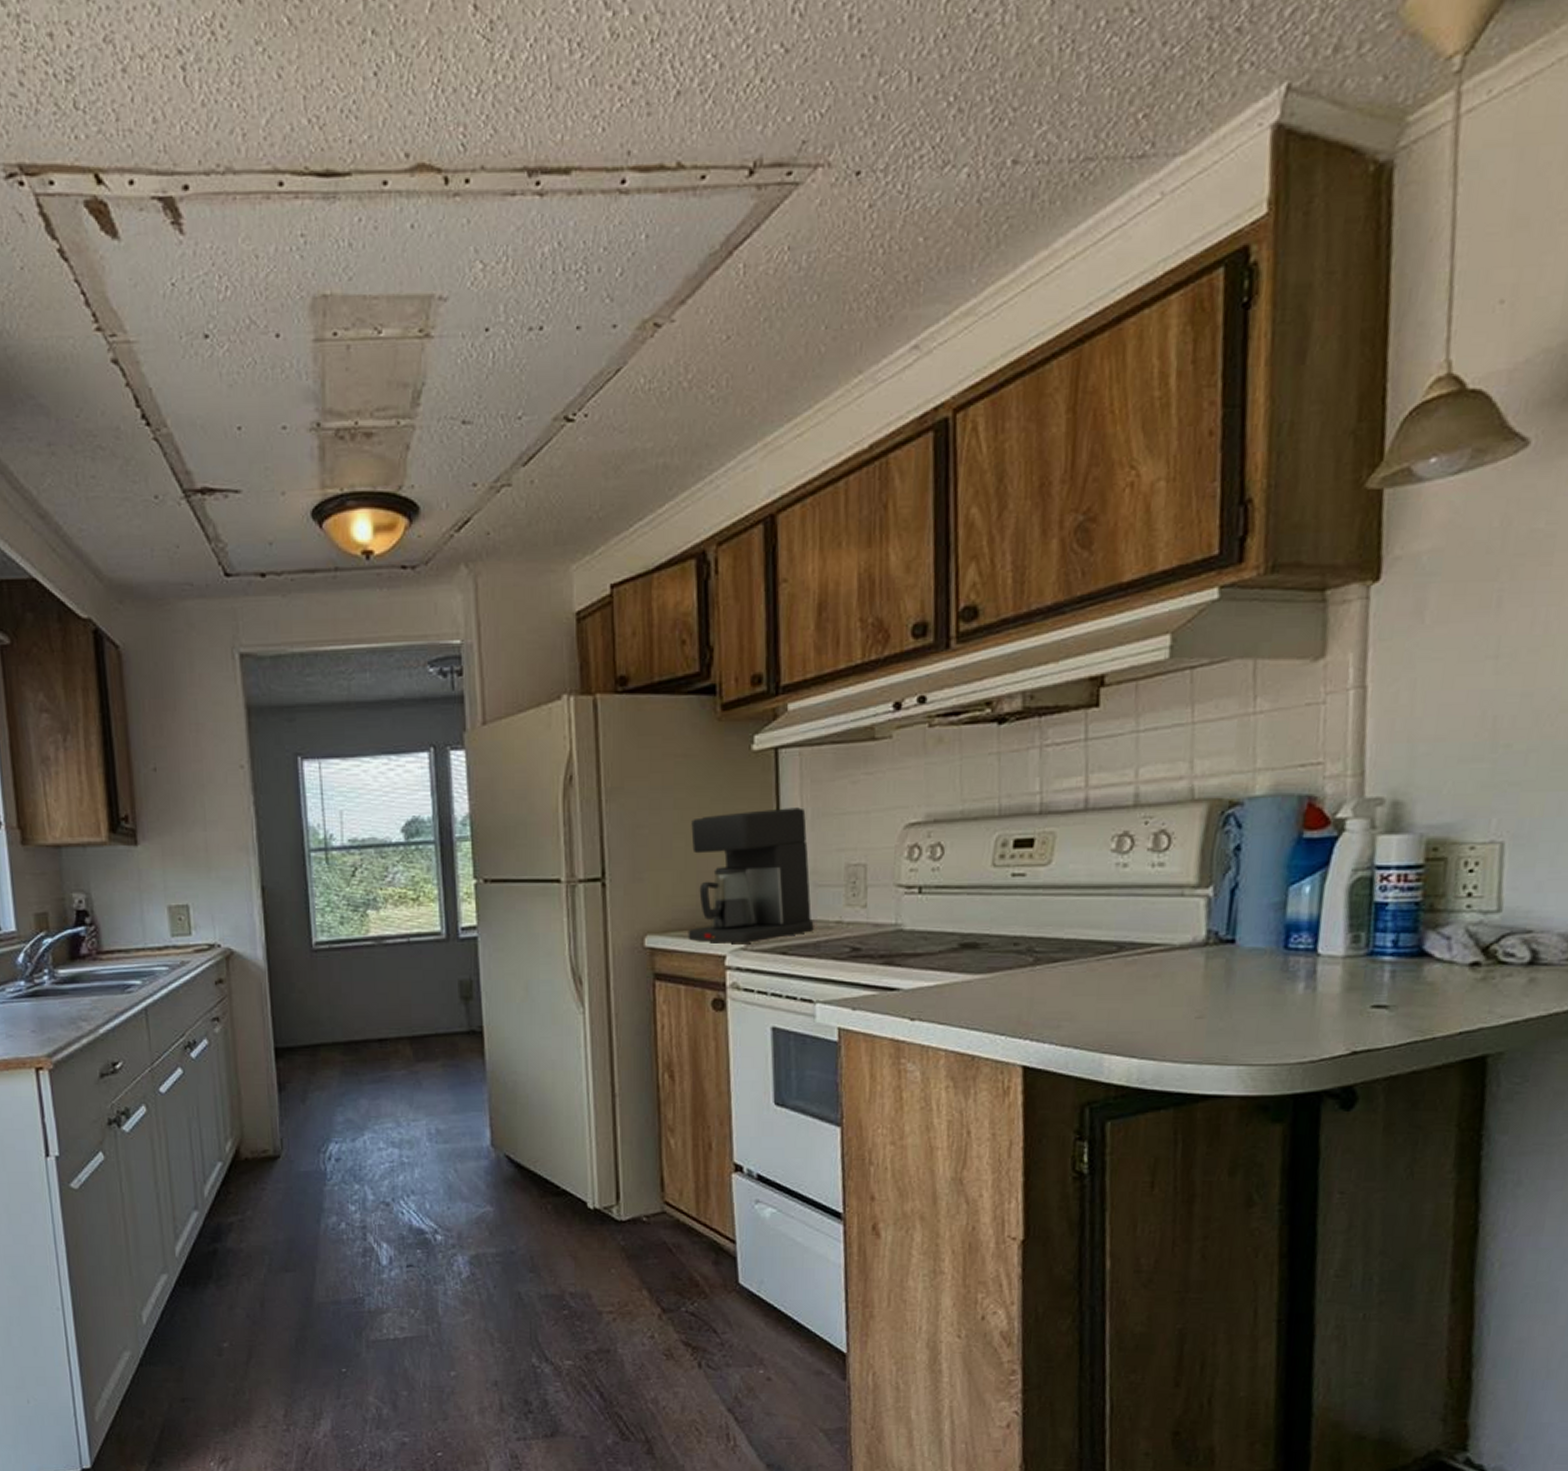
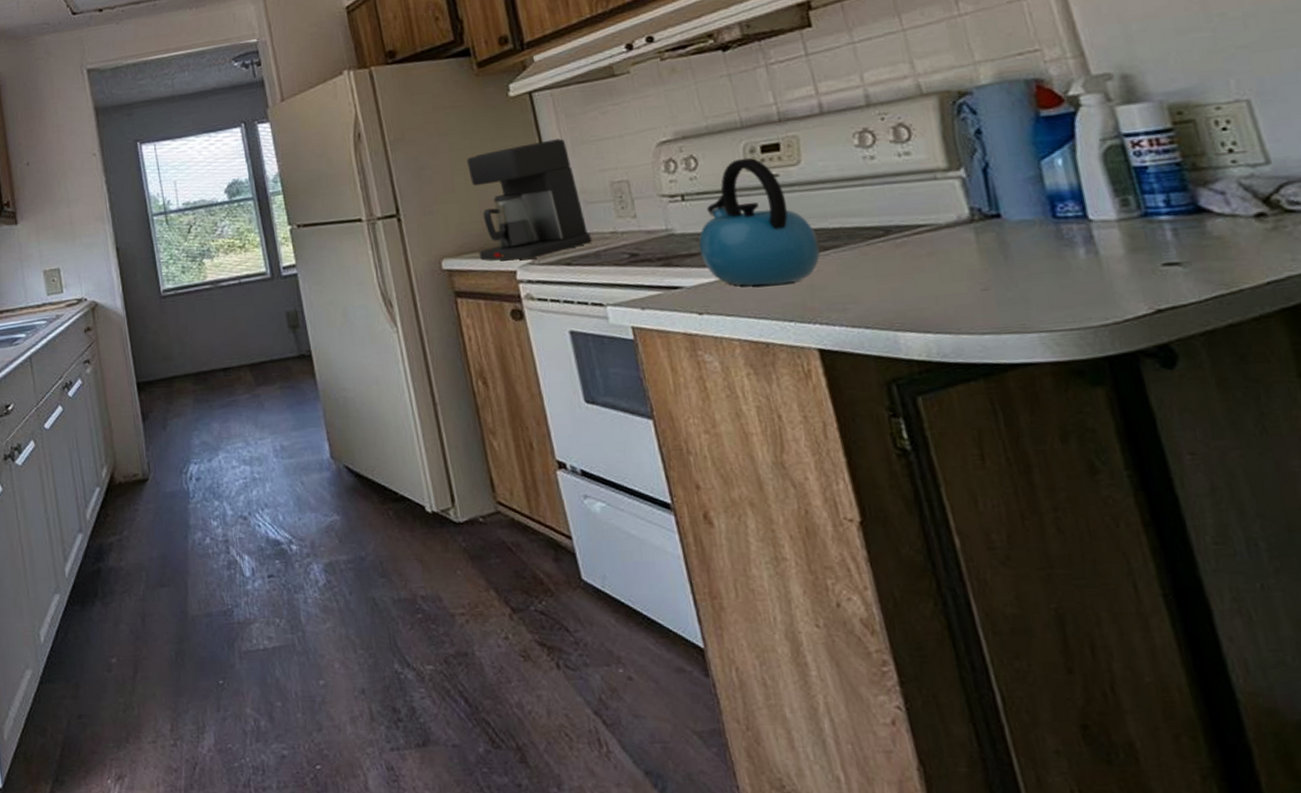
kettle: none [925,851,1050,995] -> present [699,157,821,286]

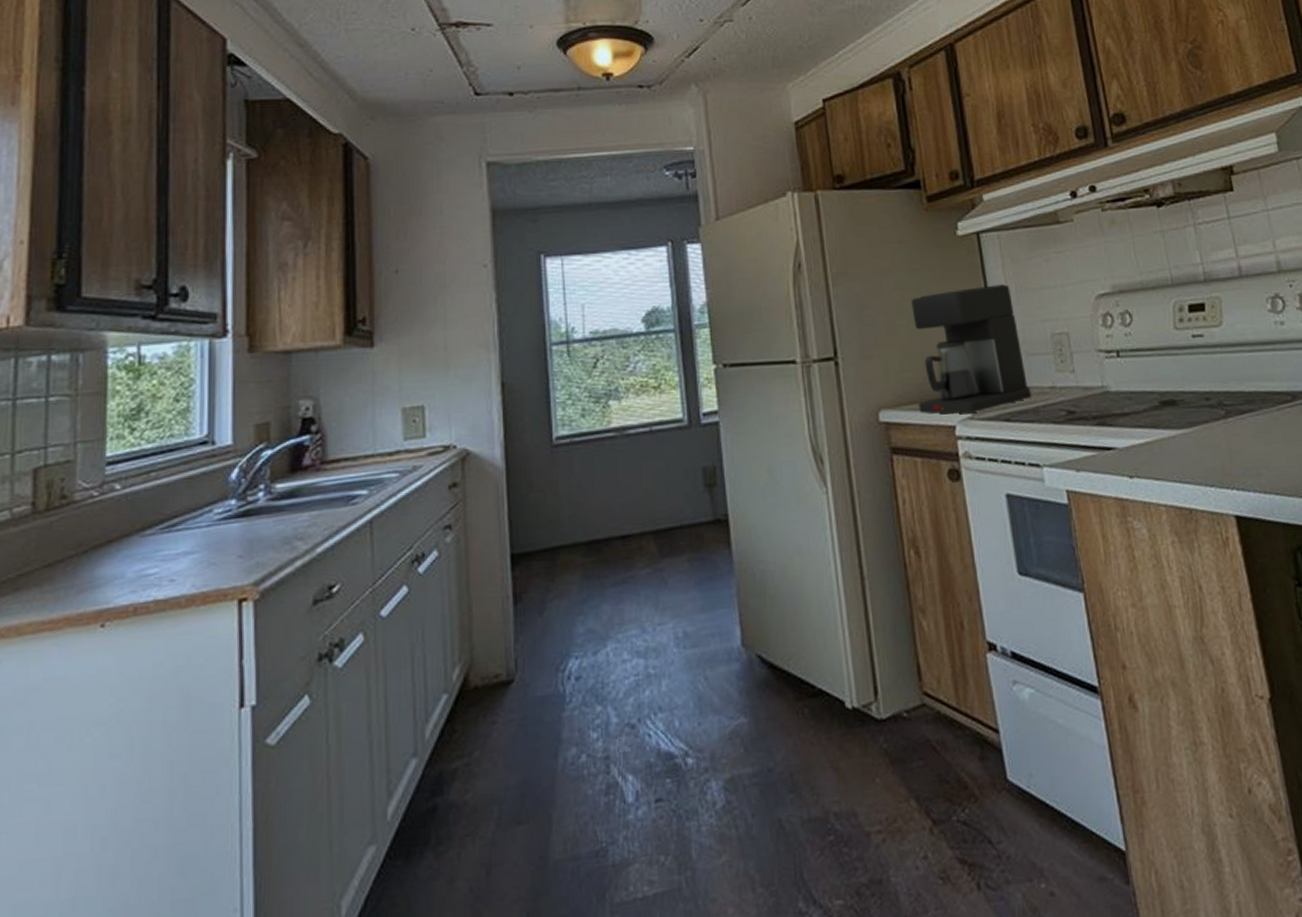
kettle: present [699,157,821,286] -> none [1131,316,1238,449]

